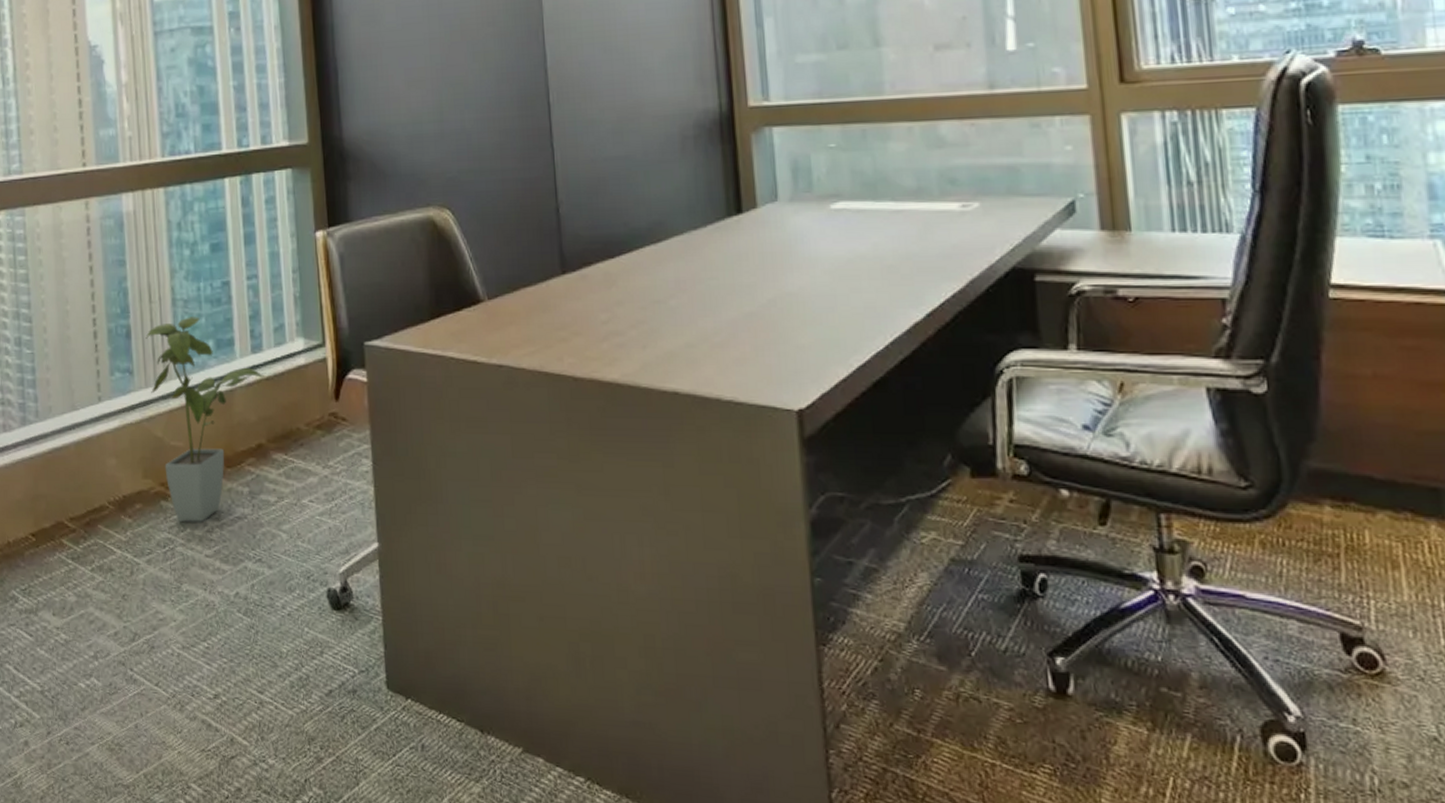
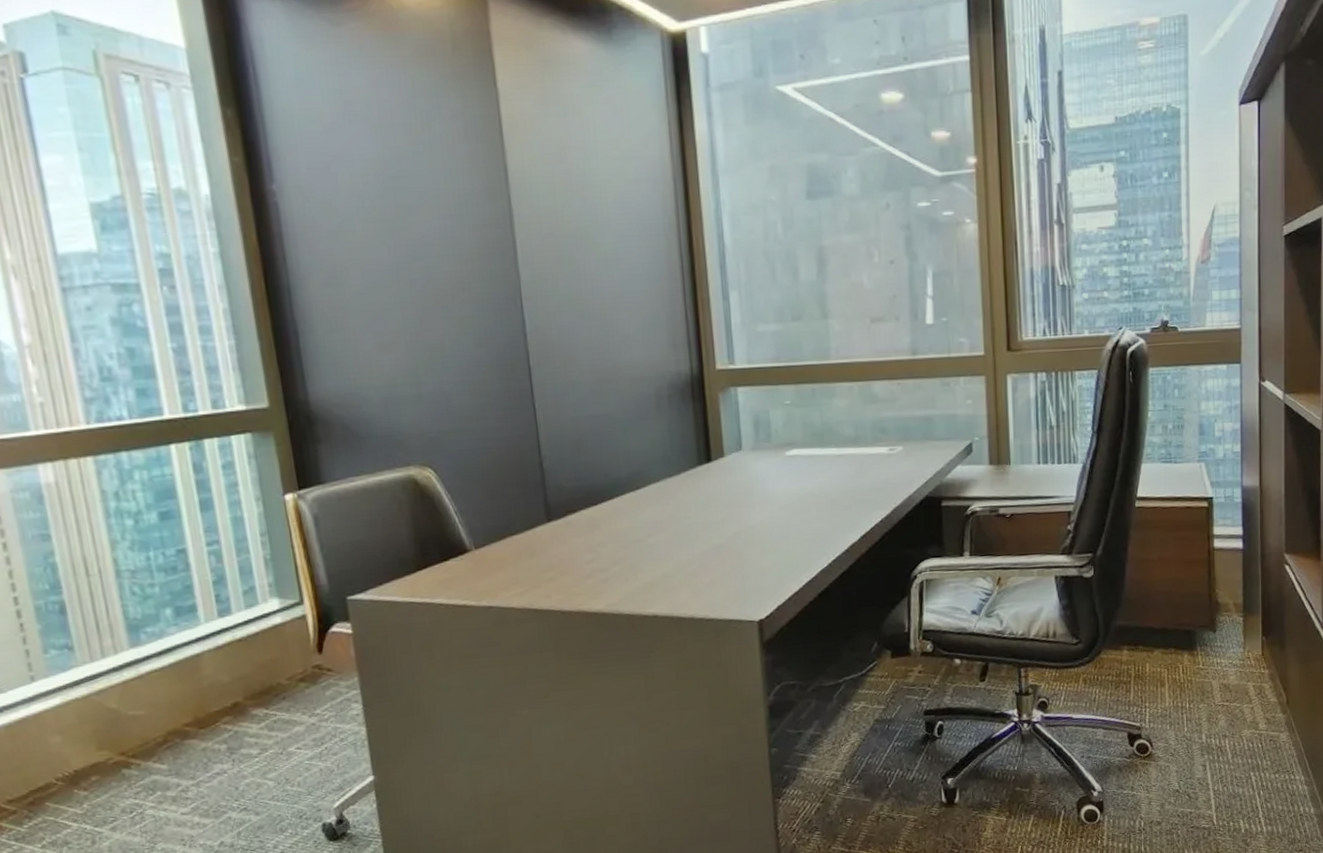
house plant: present [145,317,264,522] -> none [85,586,236,786]

